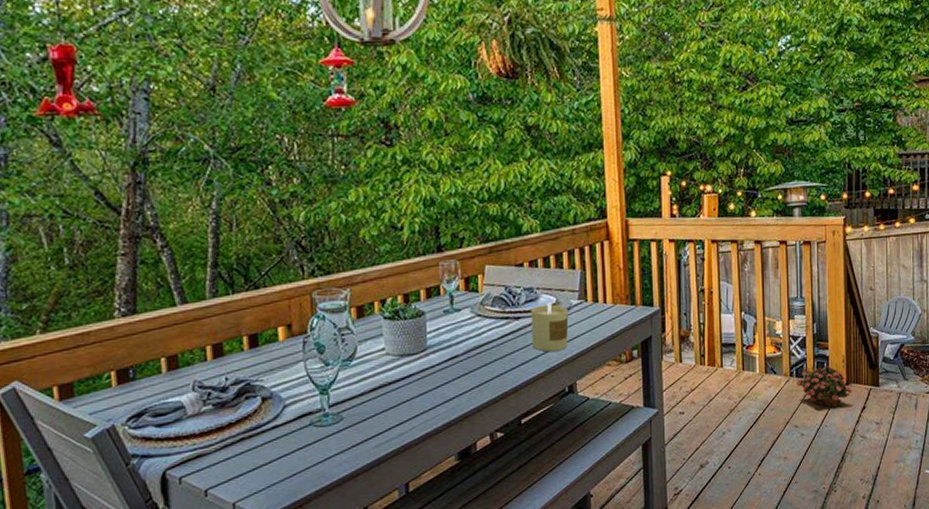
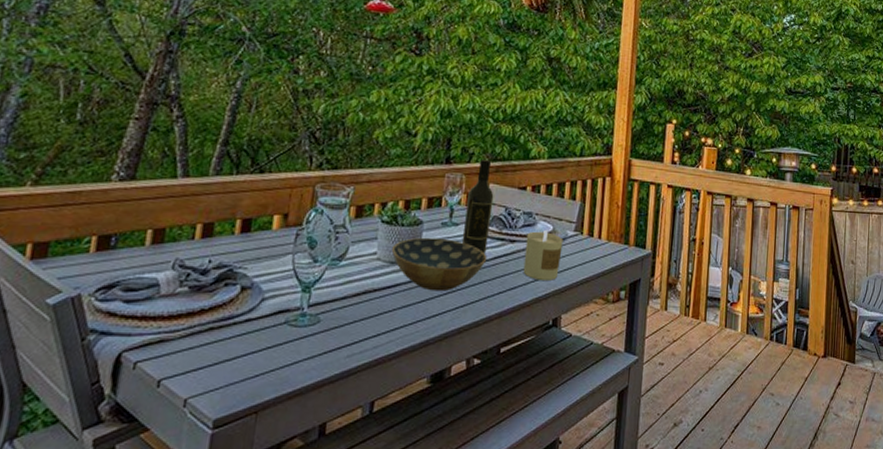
bowl: none [398,325,495,377] -> present [391,237,487,292]
wine bottle: none [465,241,493,334] -> present [461,158,494,254]
potted flower: present [796,365,854,411] -> none [776,333,830,382]

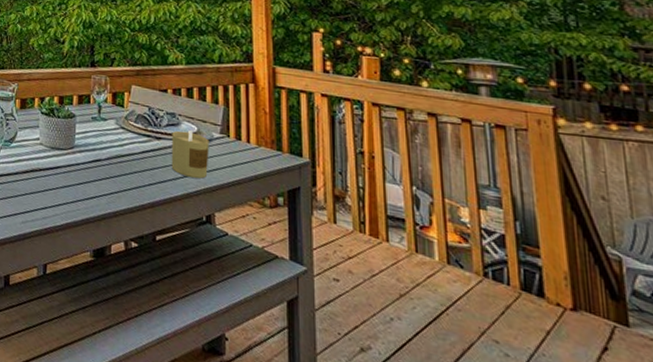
bowl: present [391,237,487,292] -> none [51,128,136,178]
wine bottle: present [461,158,494,254] -> none [111,63,137,147]

